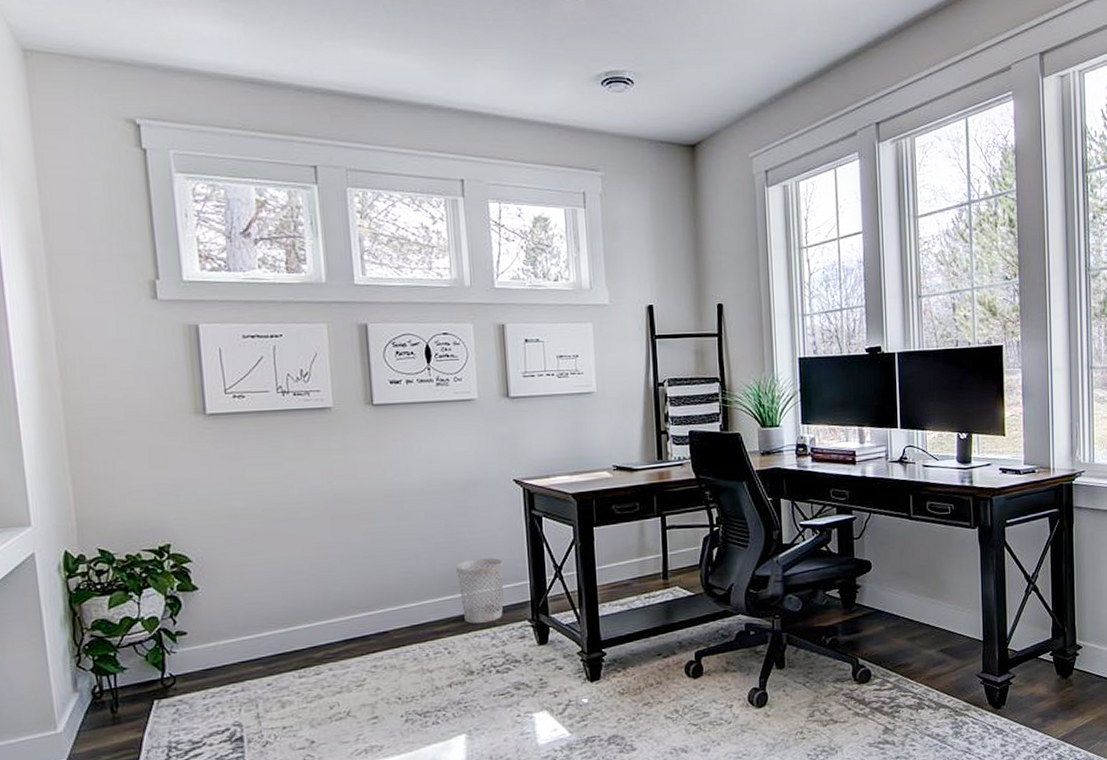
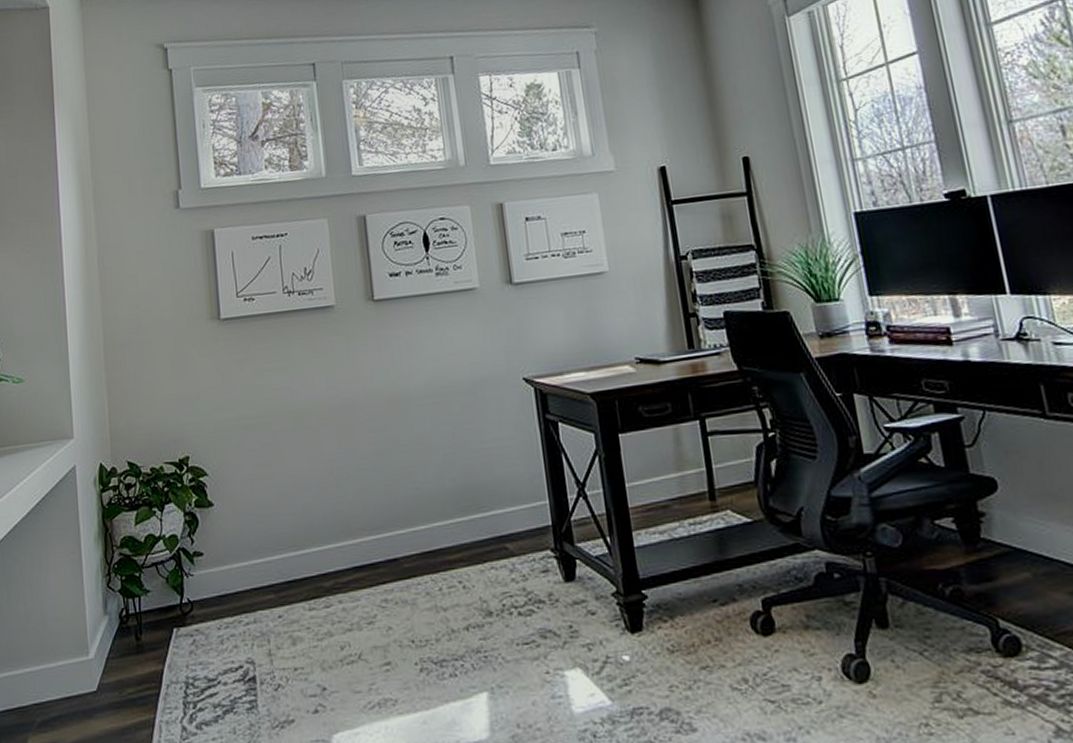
wastebasket: present [456,557,504,624] -> none [467,471,522,552]

